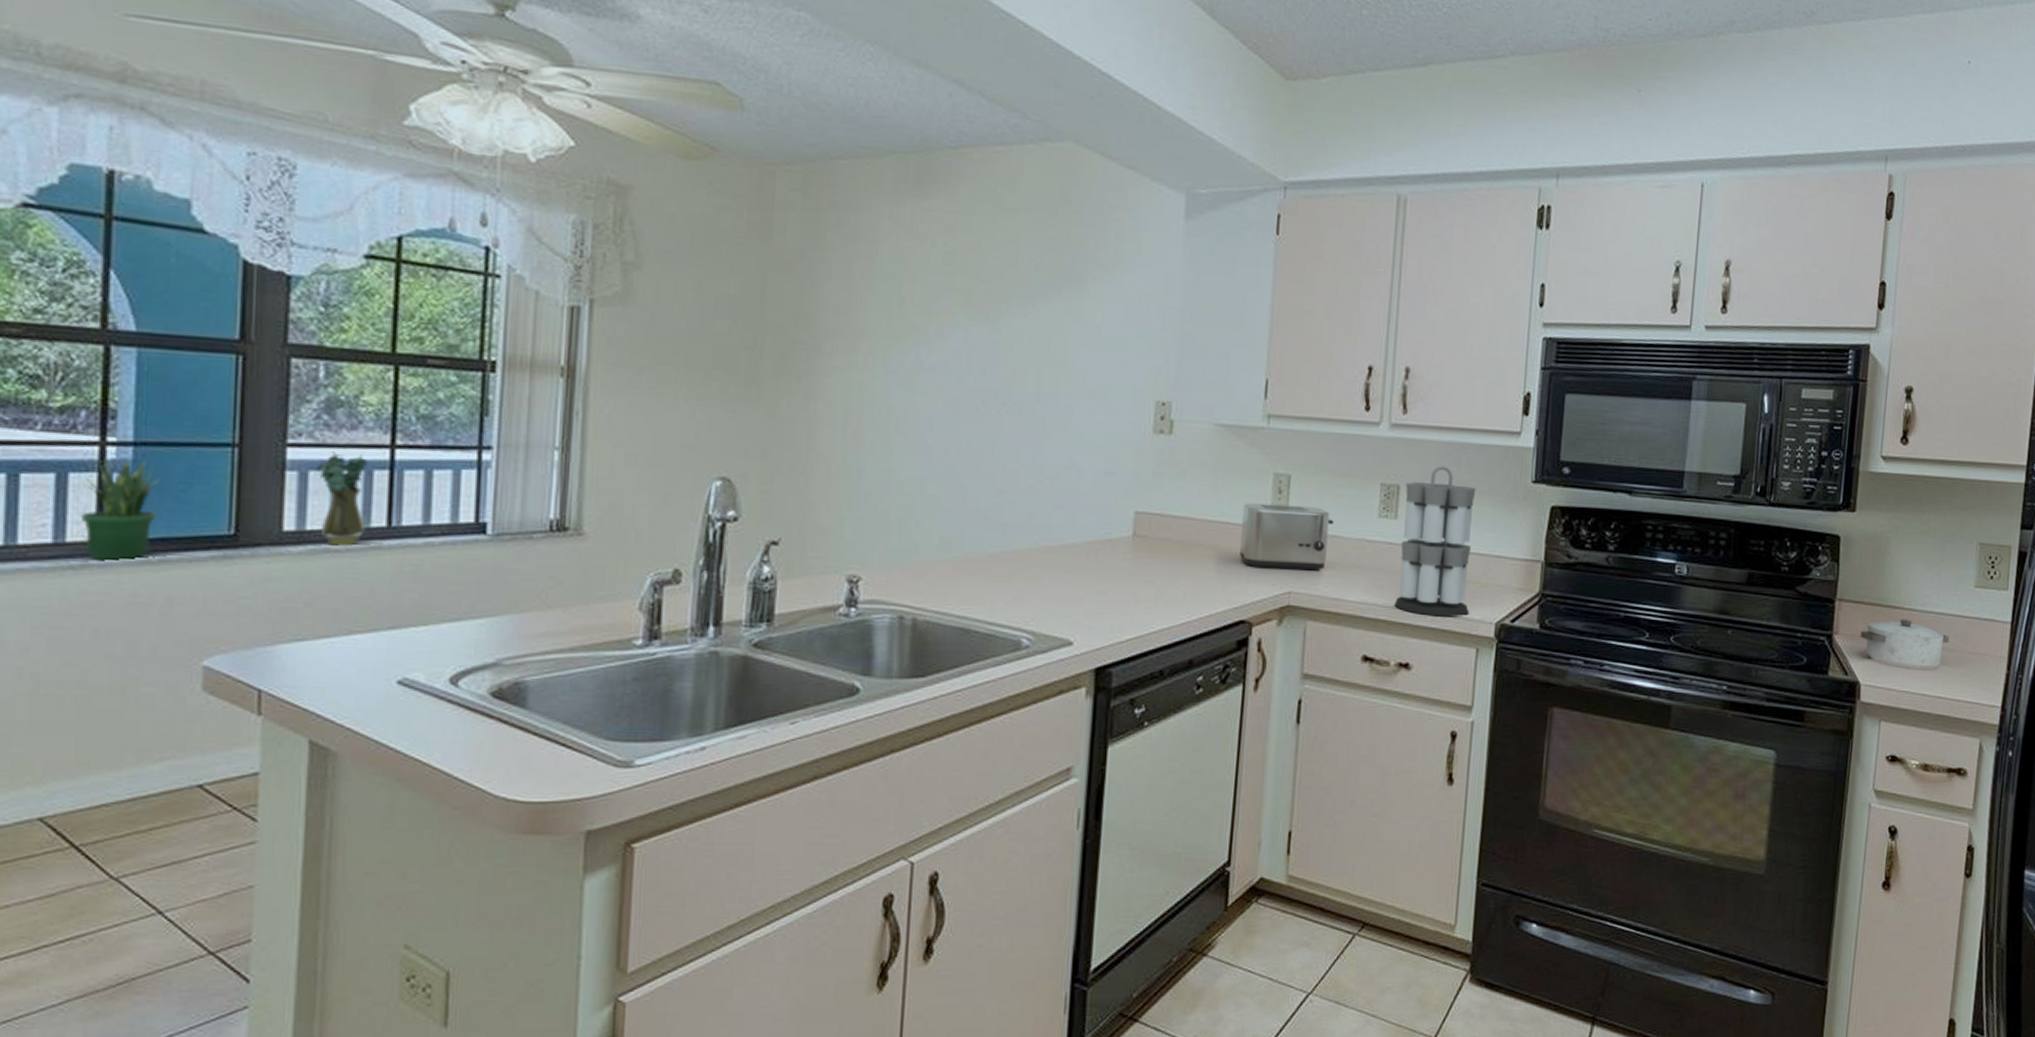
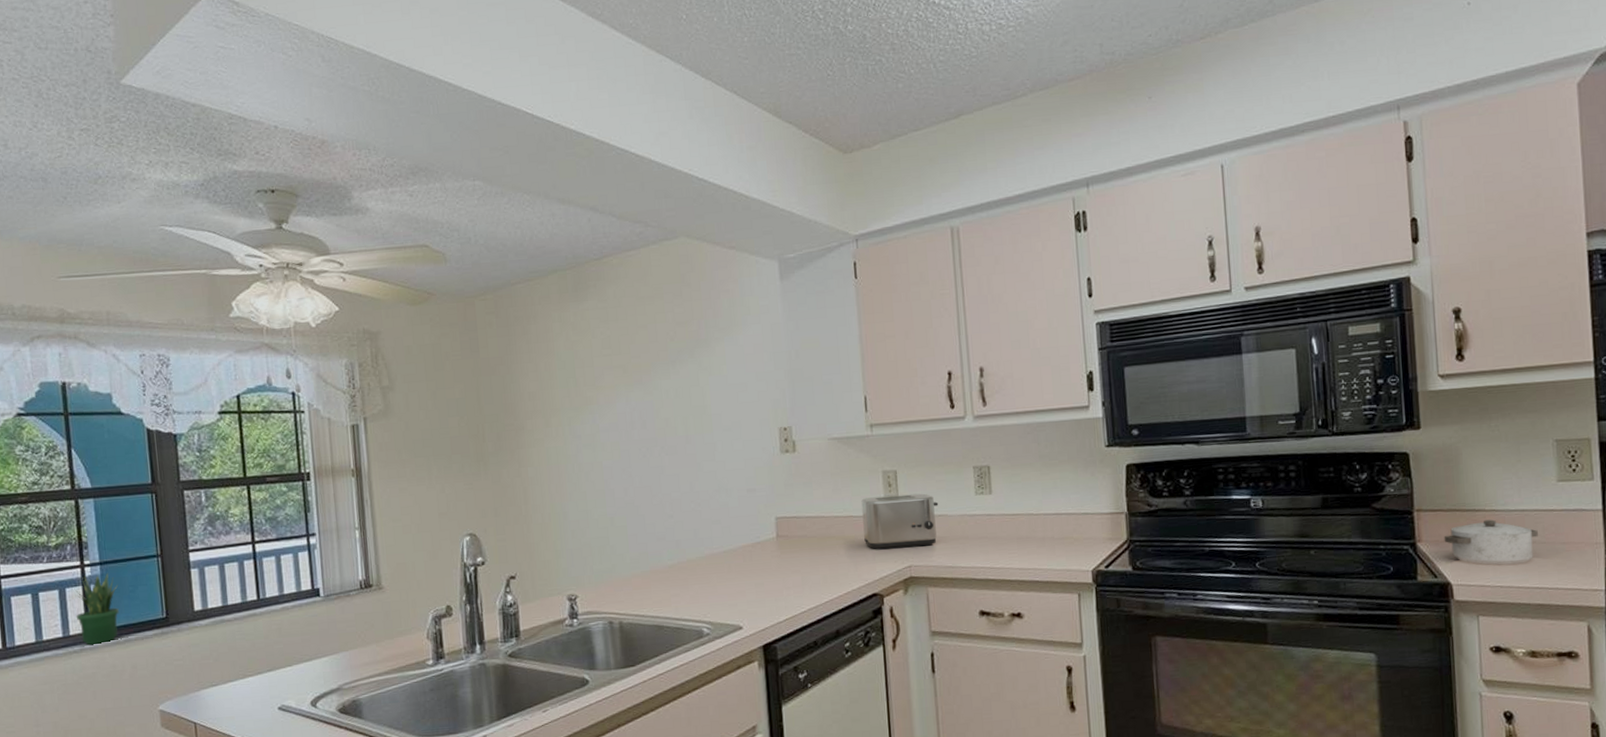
vase: present [317,451,368,547] -> none [209,551,244,618]
spice rack: present [1395,465,1476,617] -> none [995,444,1066,571]

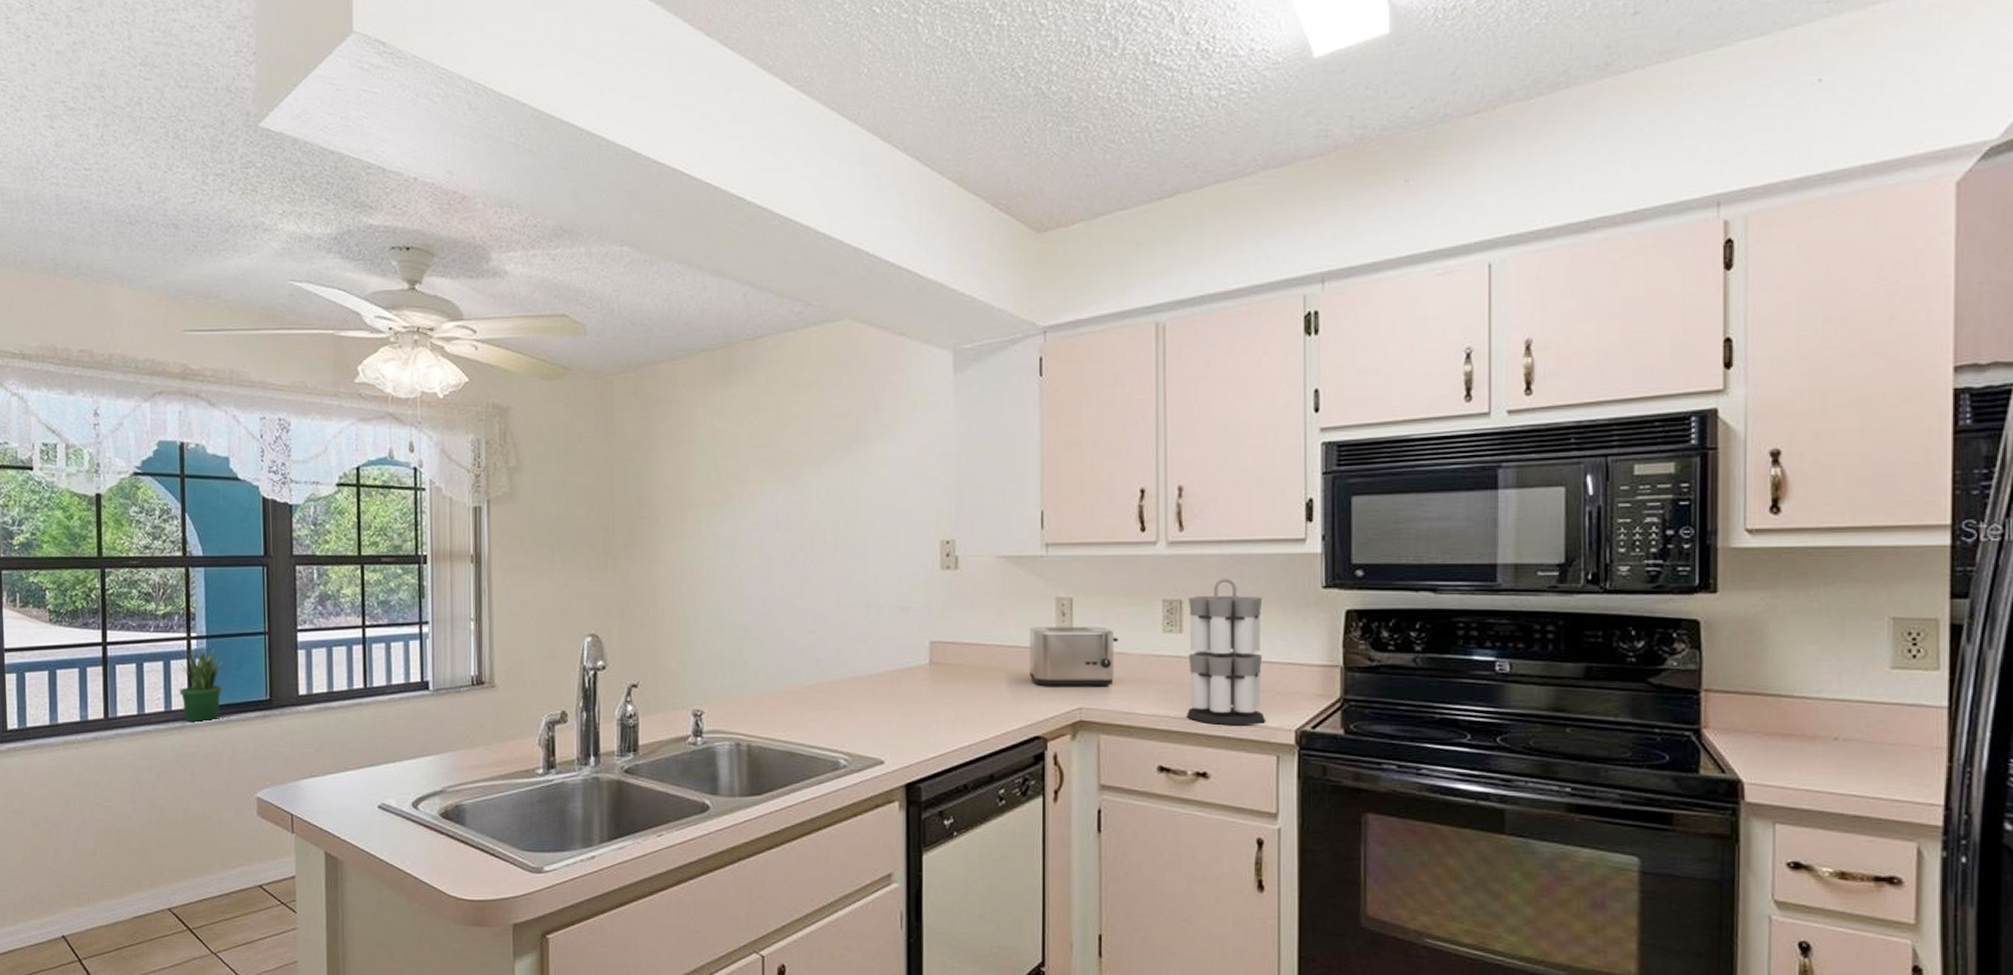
spice rack: none [995,444,1066,571] -> present [1187,578,1265,726]
cooking pot: present [1444,519,1538,566] -> none [1737,708,1860,765]

